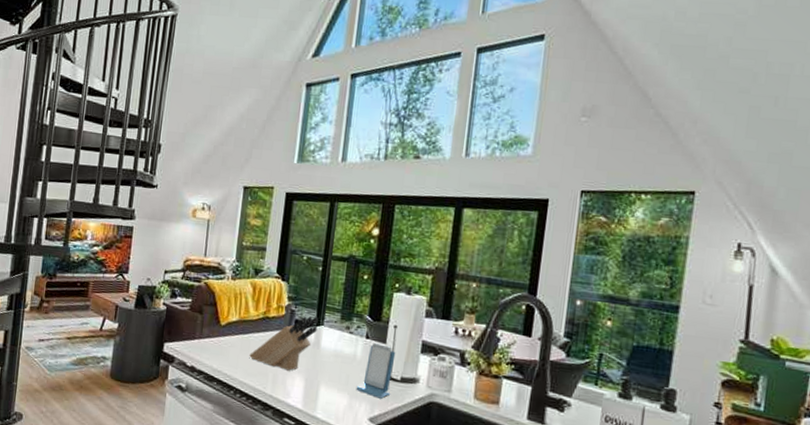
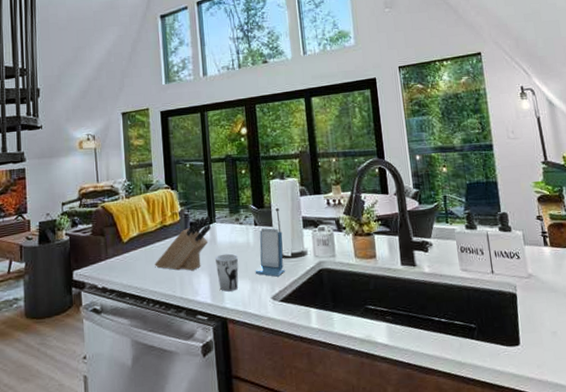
cup: none [313,360,341,403] -> present [215,253,239,292]

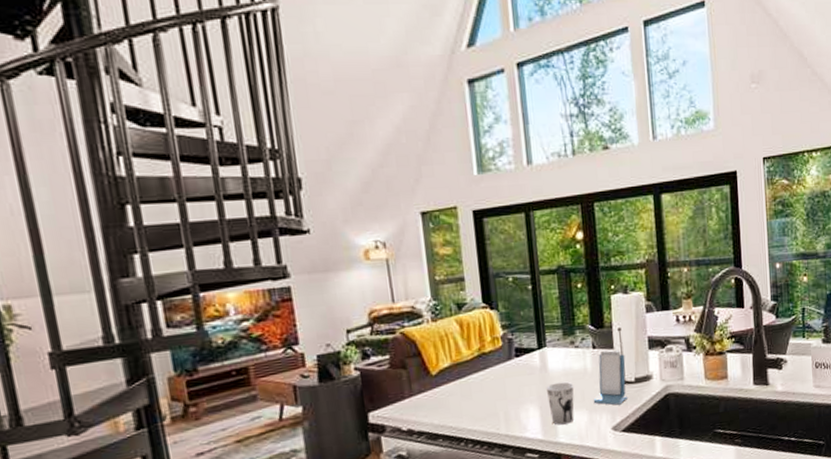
knife block: present [155,215,211,271] -> none [472,338,541,405]

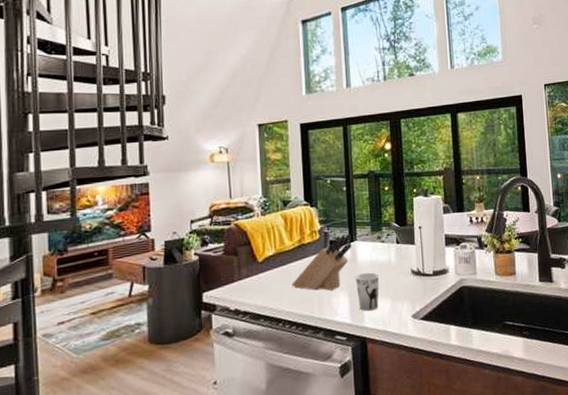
knife block: none [472,338,541,405] -> present [292,233,352,291]
smartphone: present [593,350,629,405] -> none [396,245,427,295]

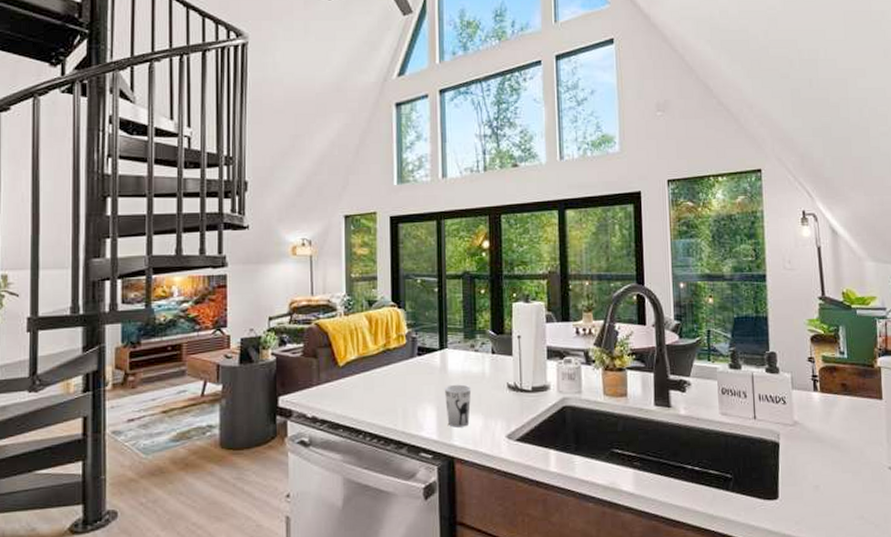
knife block: present [292,233,352,291] -> none [374,339,442,402]

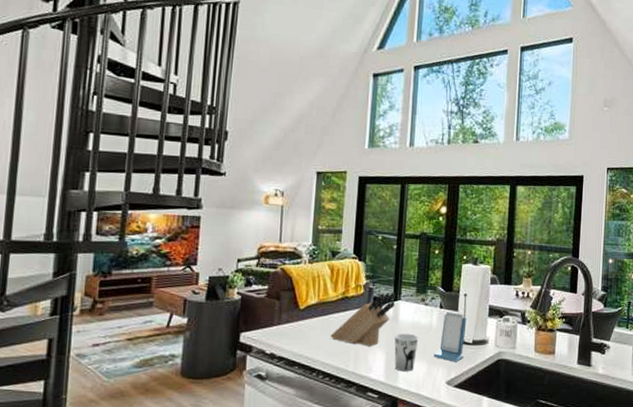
knife block: none [374,339,442,402] -> present [330,292,395,347]
smartphone: none [489,357,525,413] -> present [433,312,467,362]

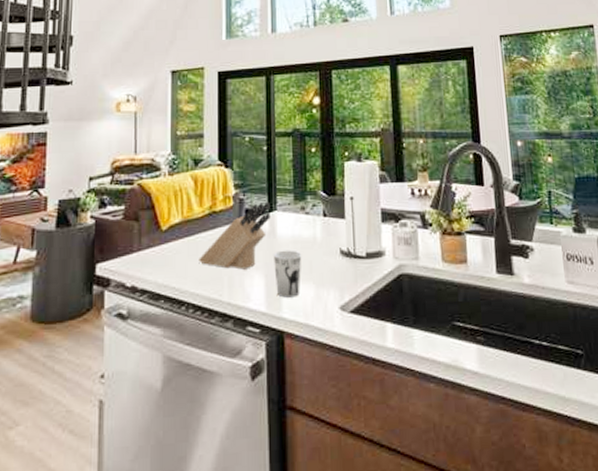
smartphone: present [433,312,467,362] -> none [321,220,359,281]

